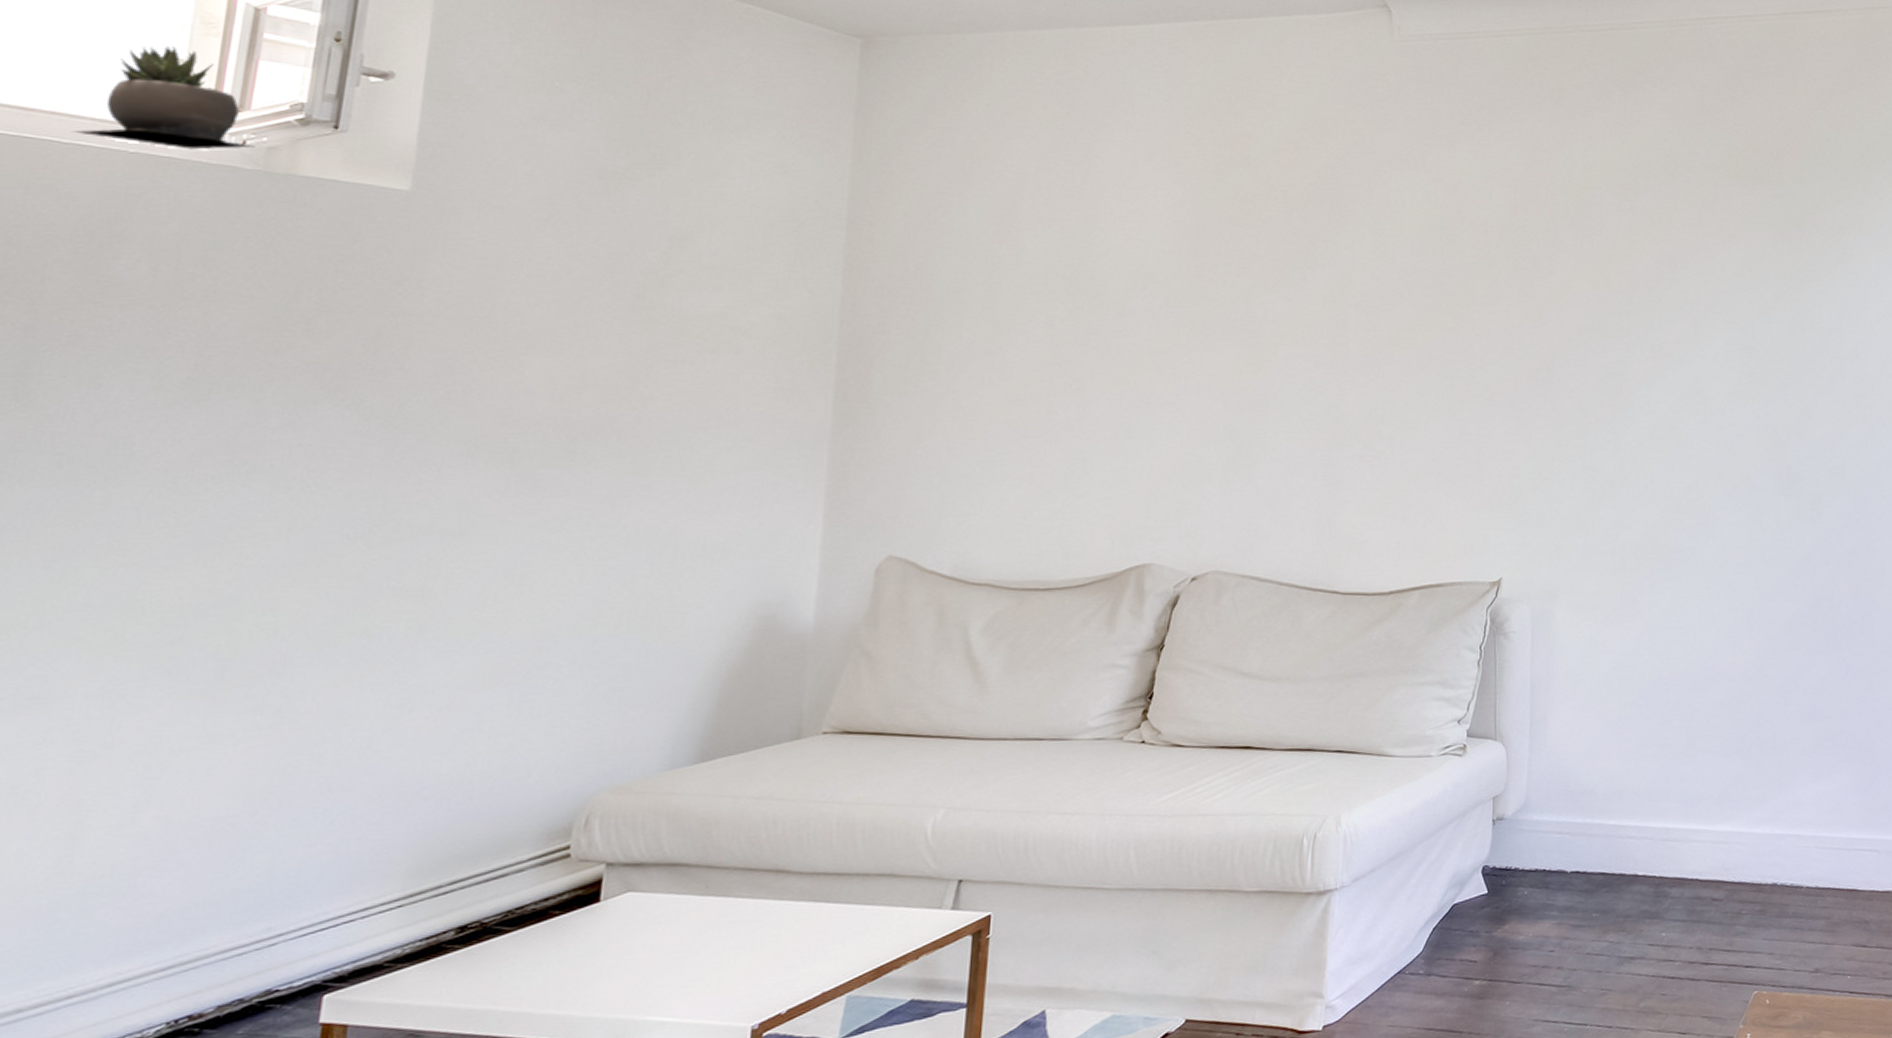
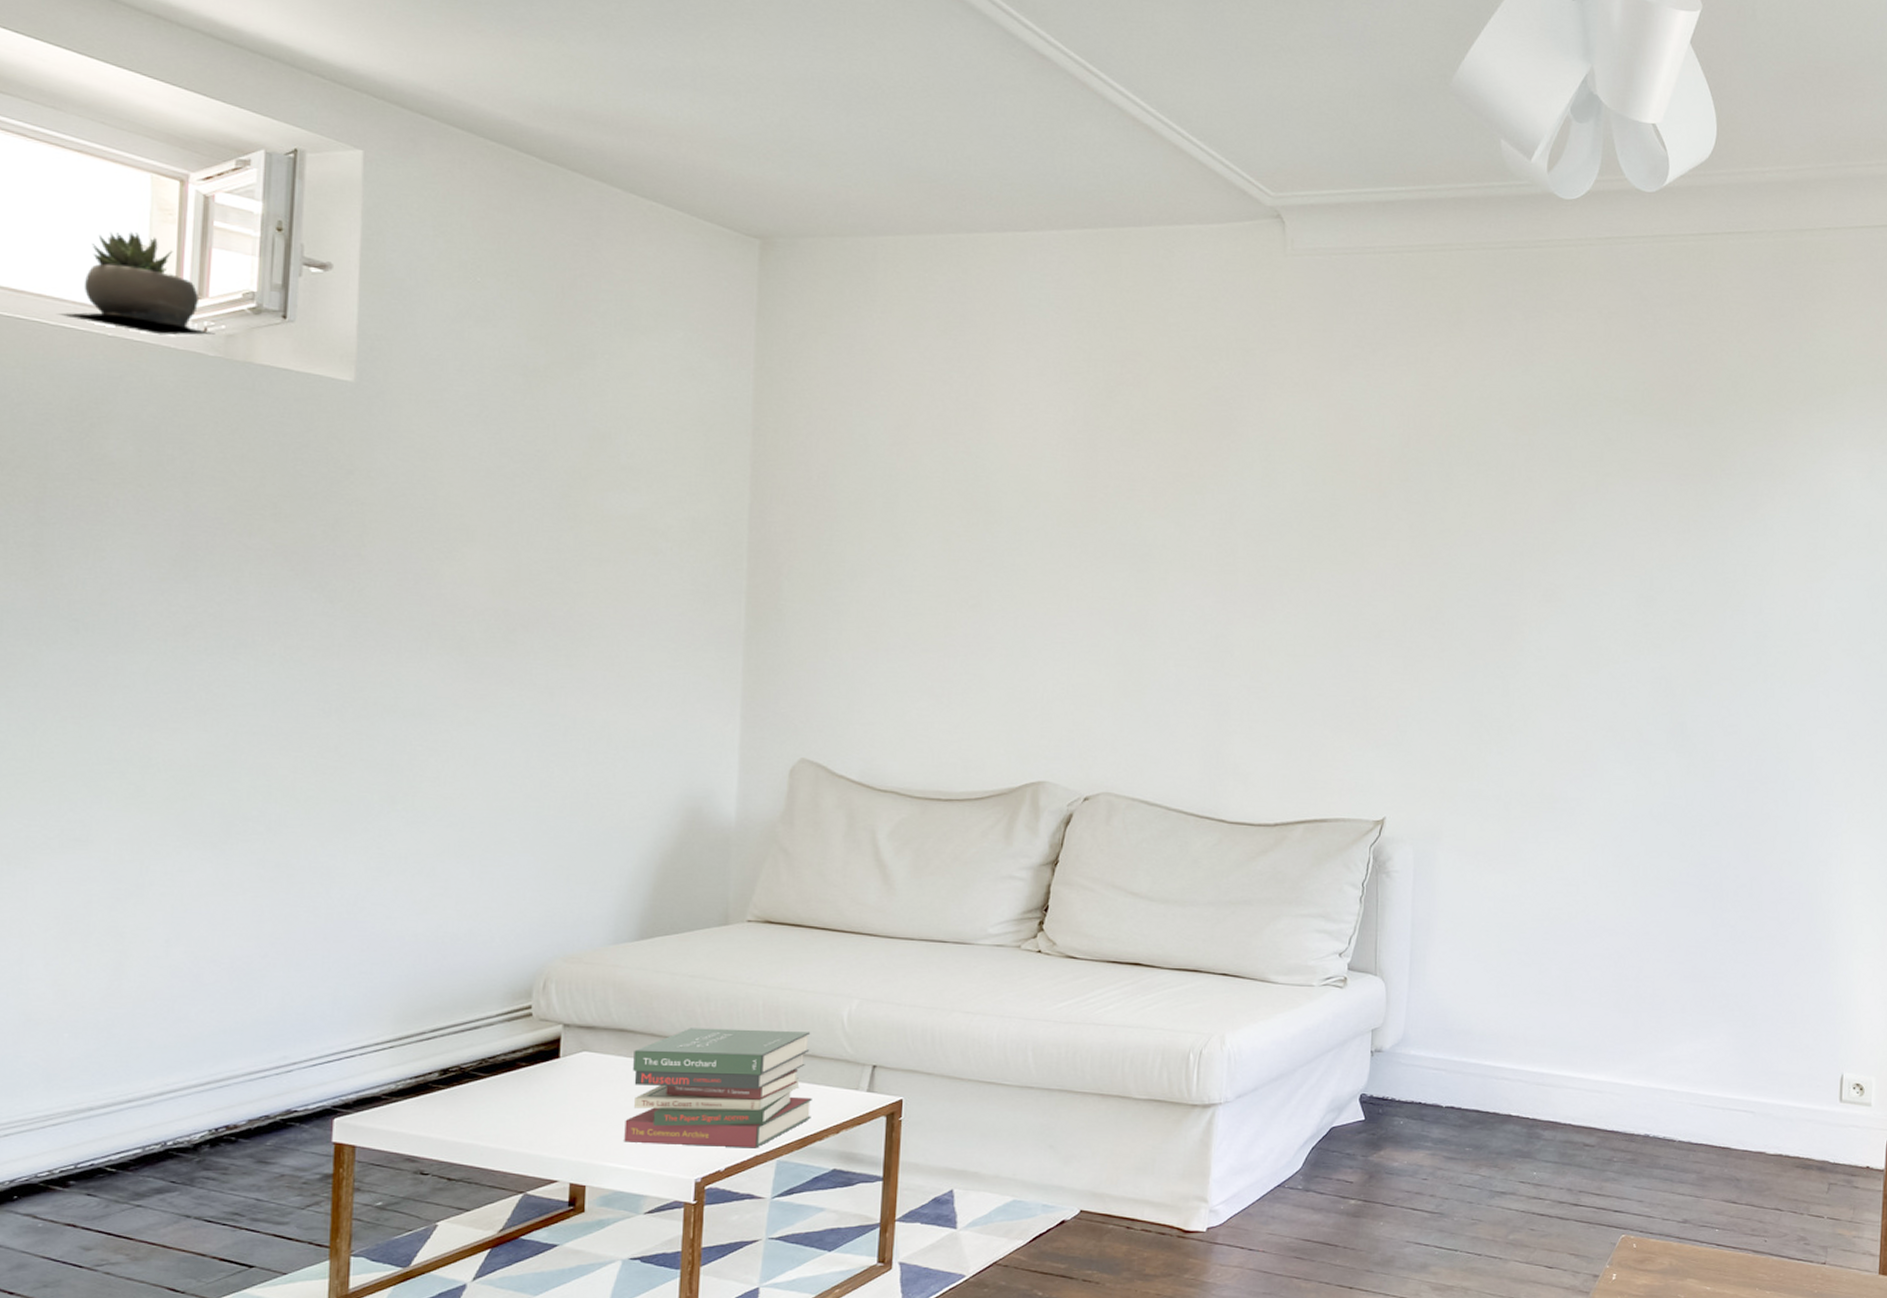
books: none [670,849,890,991] -> present [624,1028,812,1148]

